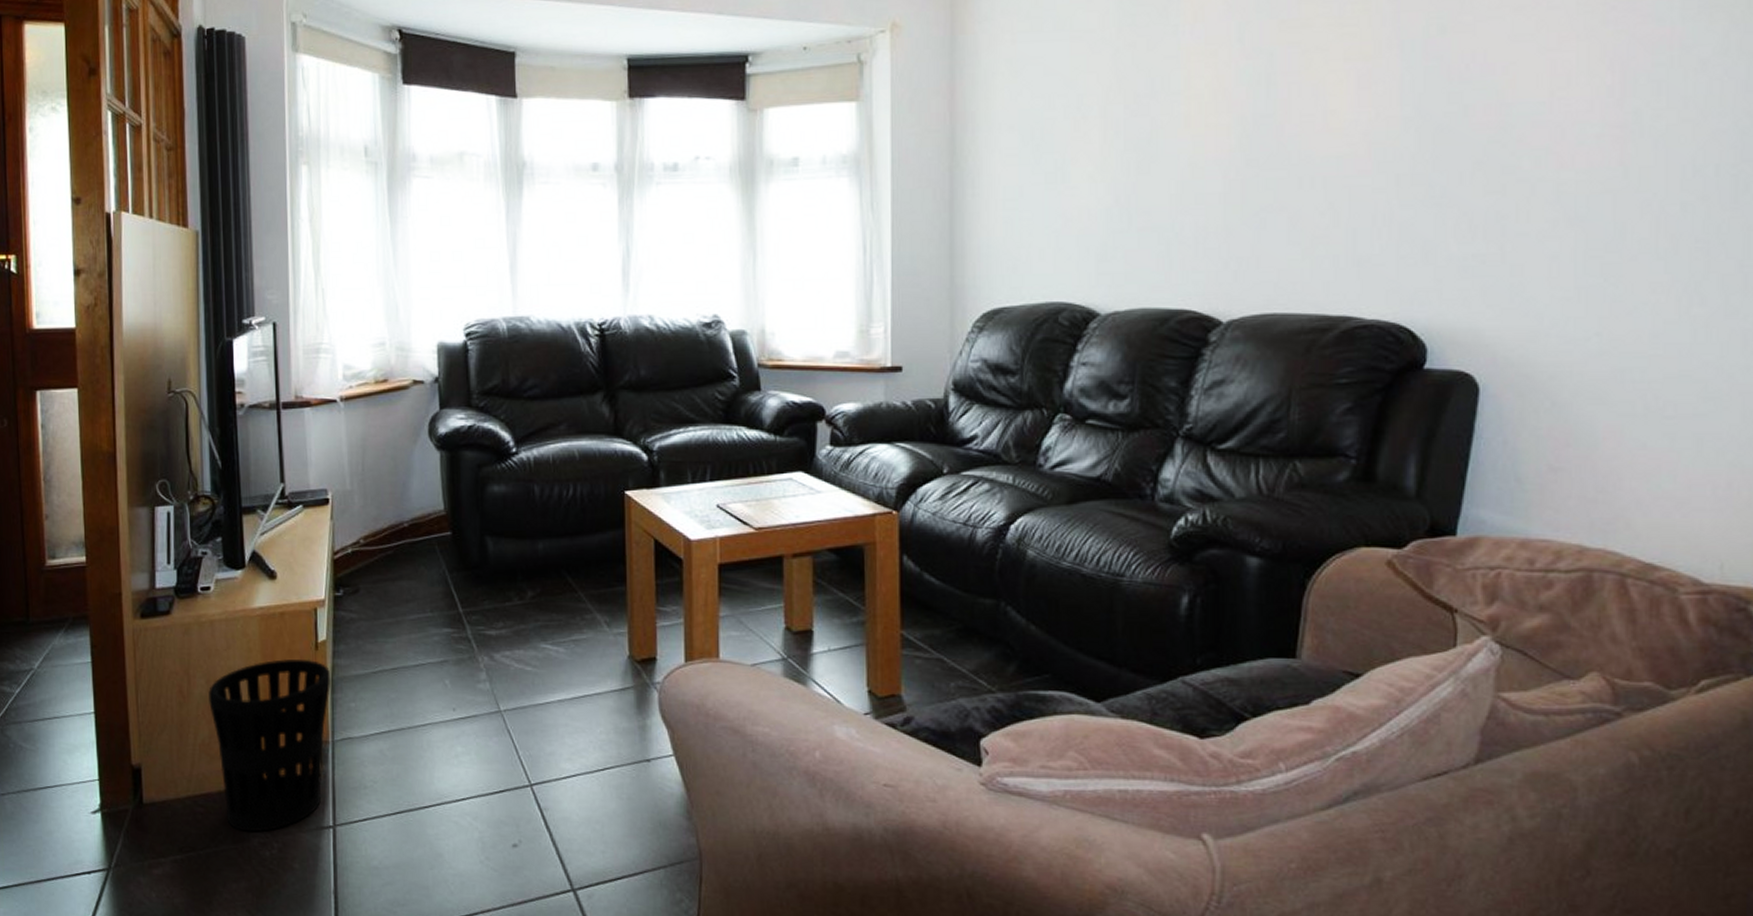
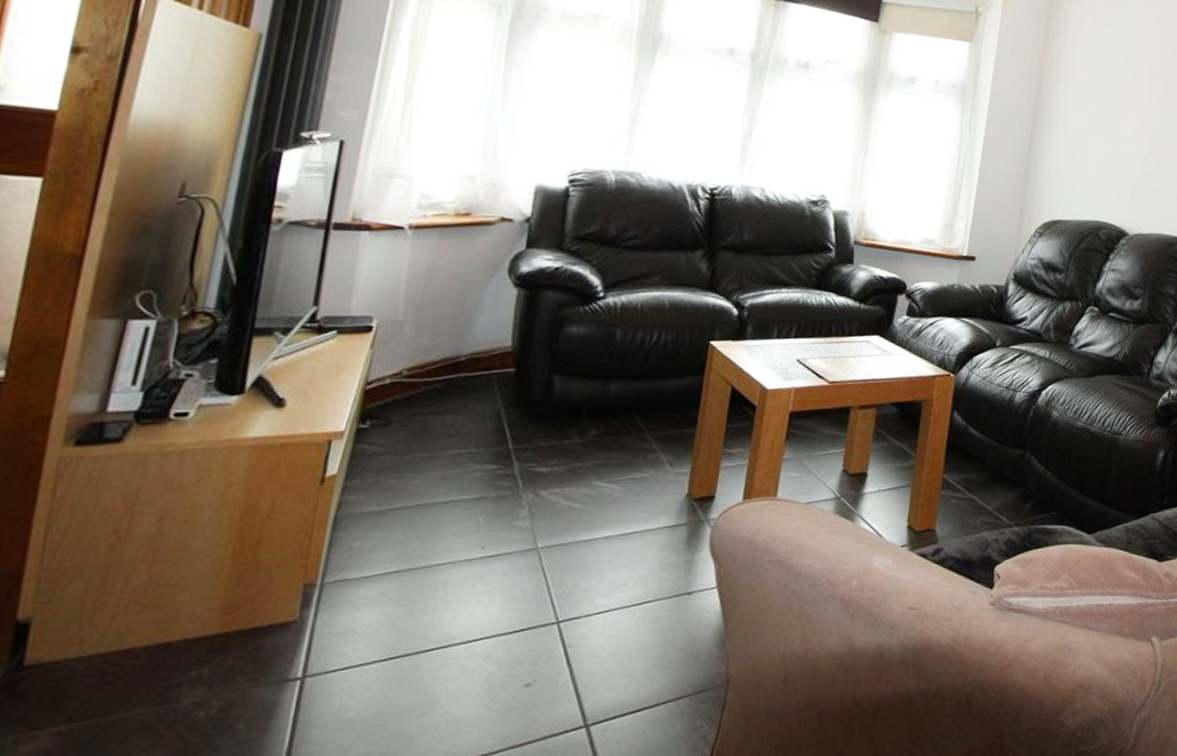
wastebasket: present [209,658,330,832] -> none [150,494,335,690]

